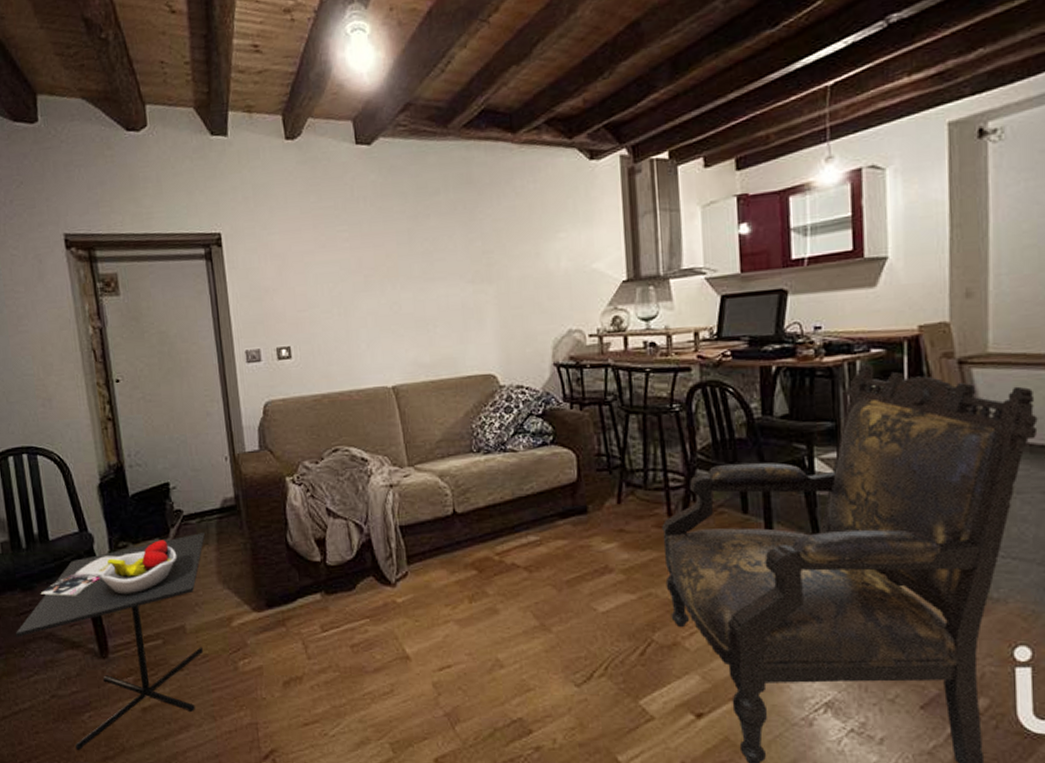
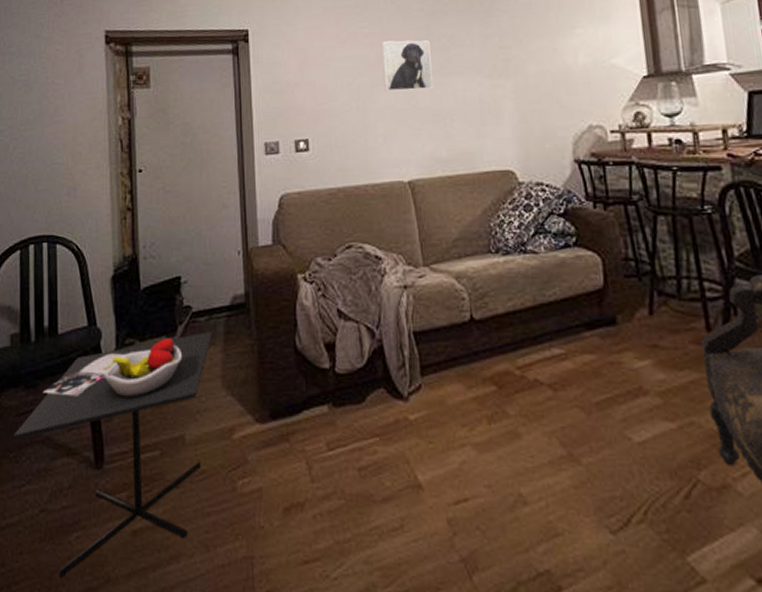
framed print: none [362,244,415,298] -> present [382,40,433,92]

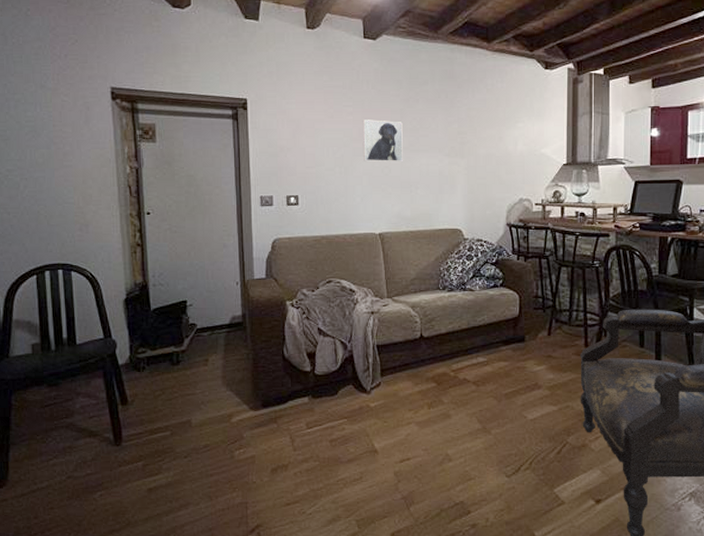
kitchen table: present [13,332,212,578] -> none [39,343,214,524]

